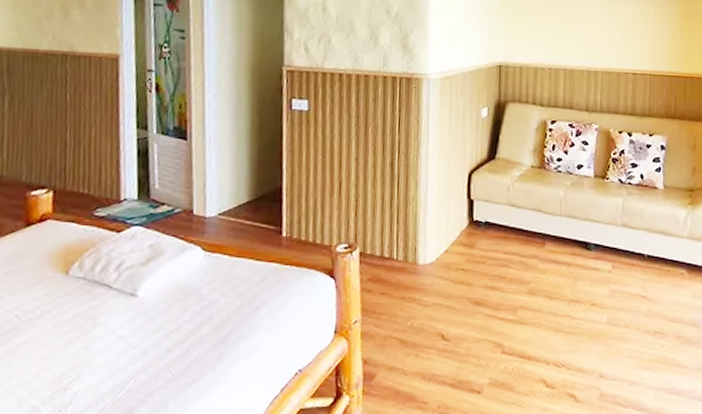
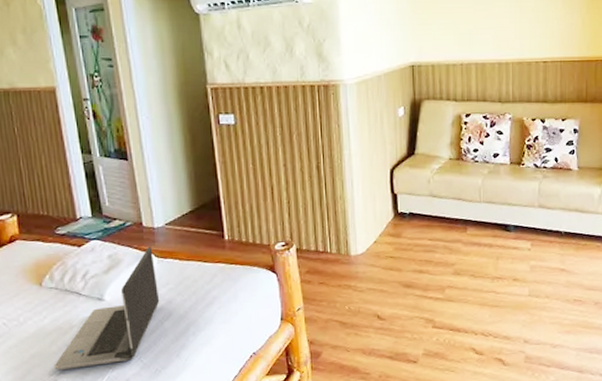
laptop computer: none [66,237,201,376] -> present [54,246,160,370]

